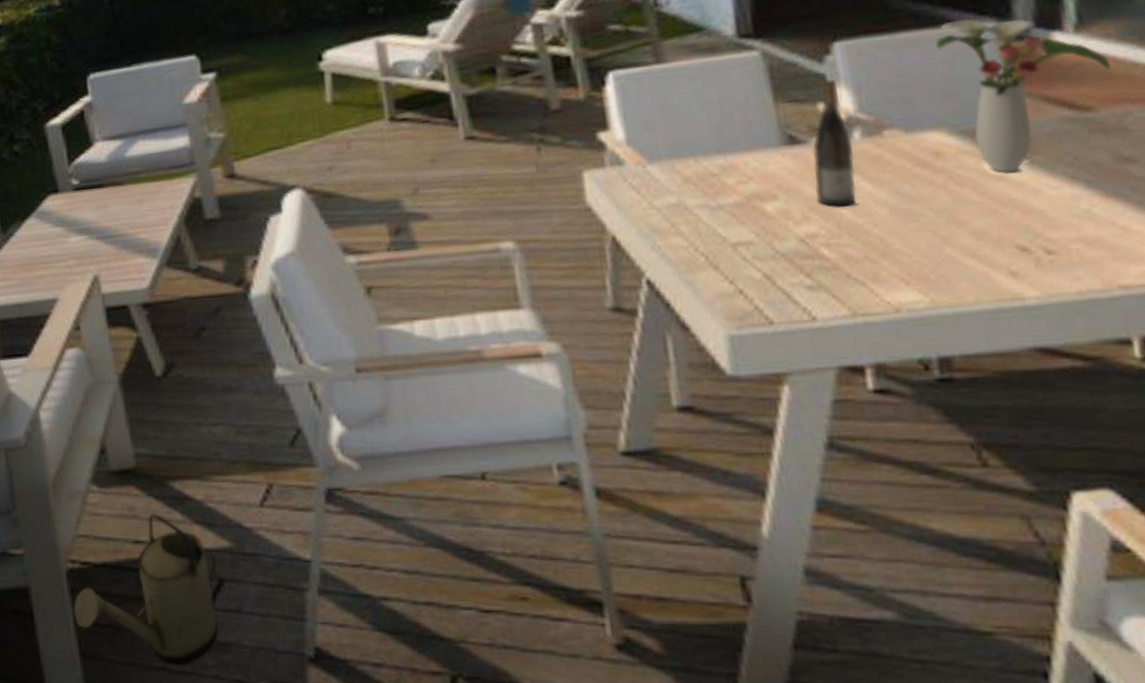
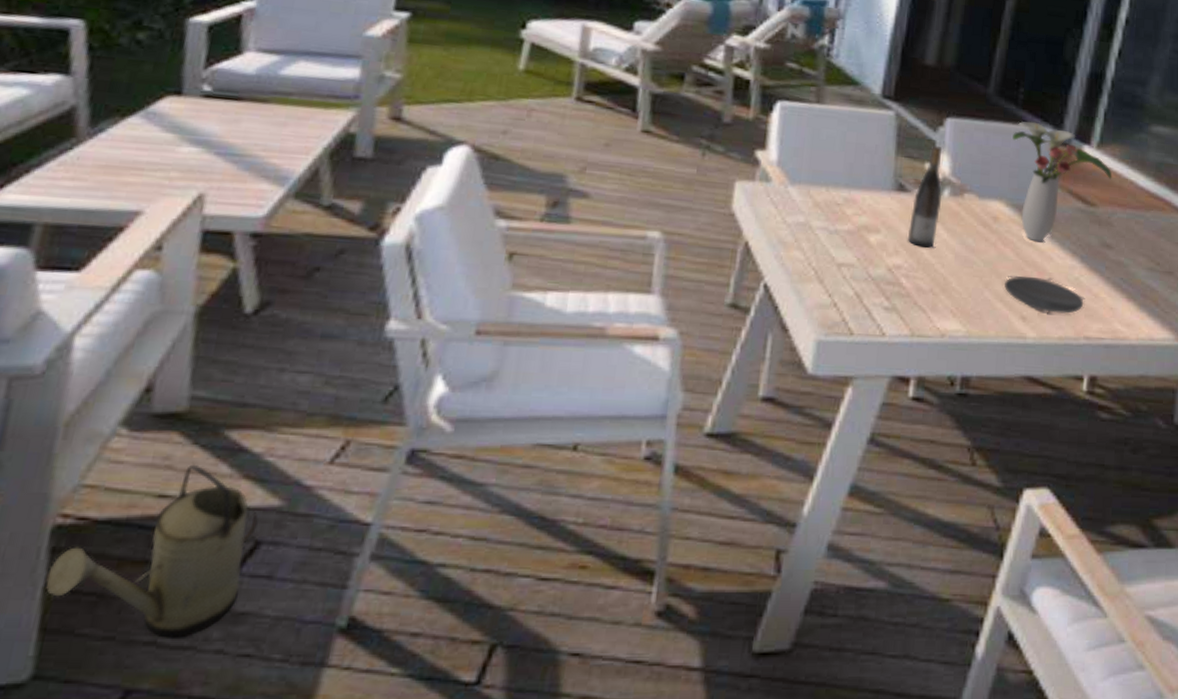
plate: none [972,218,1108,261] -> present [1005,276,1084,314]

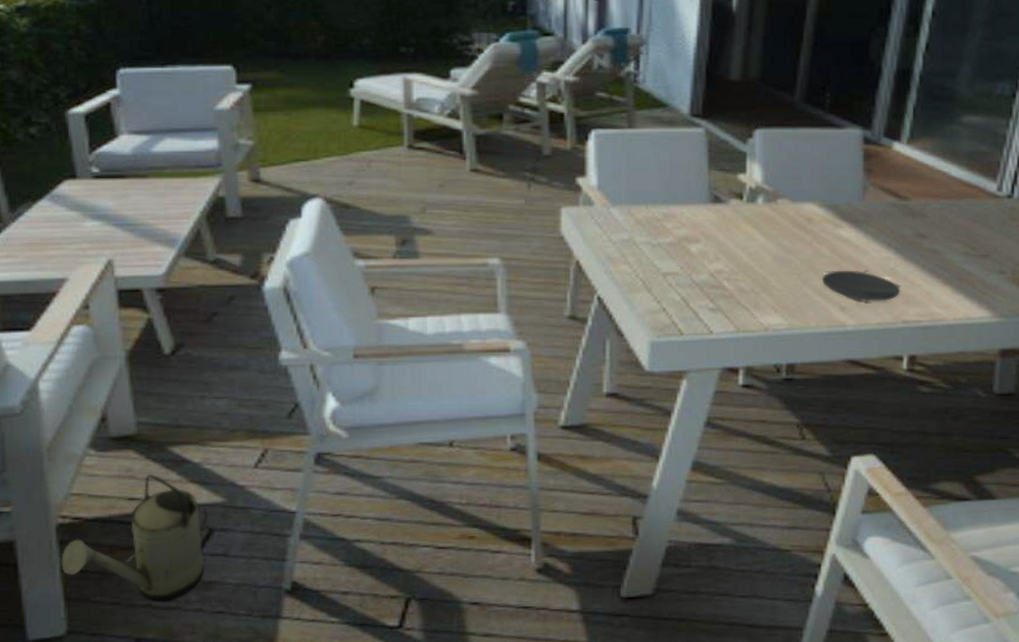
wine bottle: present [907,145,943,248] -> none [726,156,757,252]
flower arrangement: present [1012,121,1112,242] -> none [822,124,924,238]

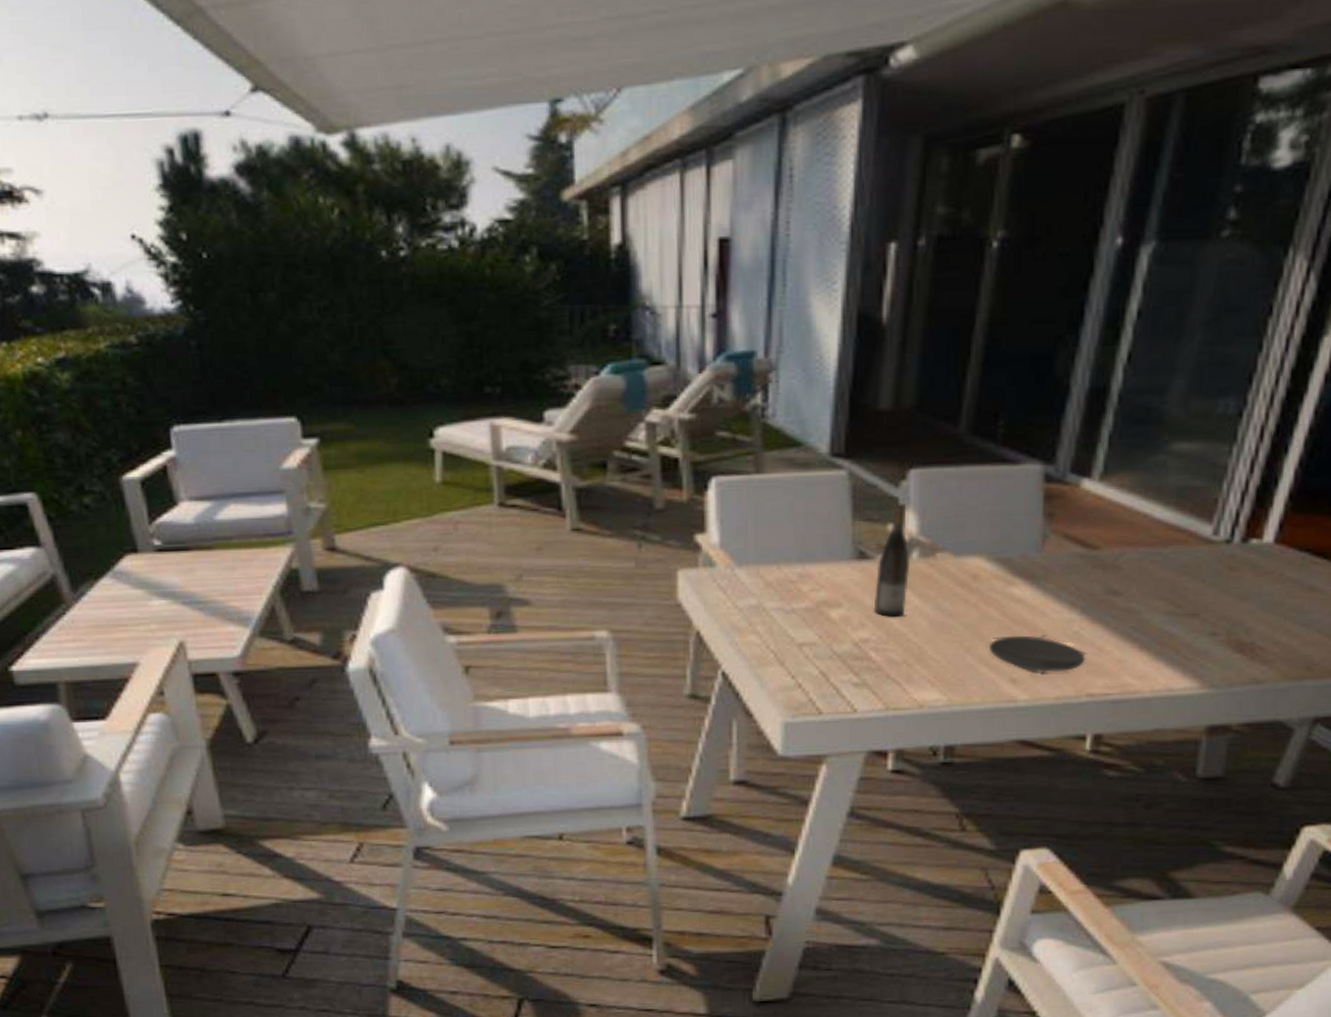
watering can: present [61,474,208,602] -> none [159,869,305,999]
wine bottle: none [726,156,757,252] -> present [873,502,911,617]

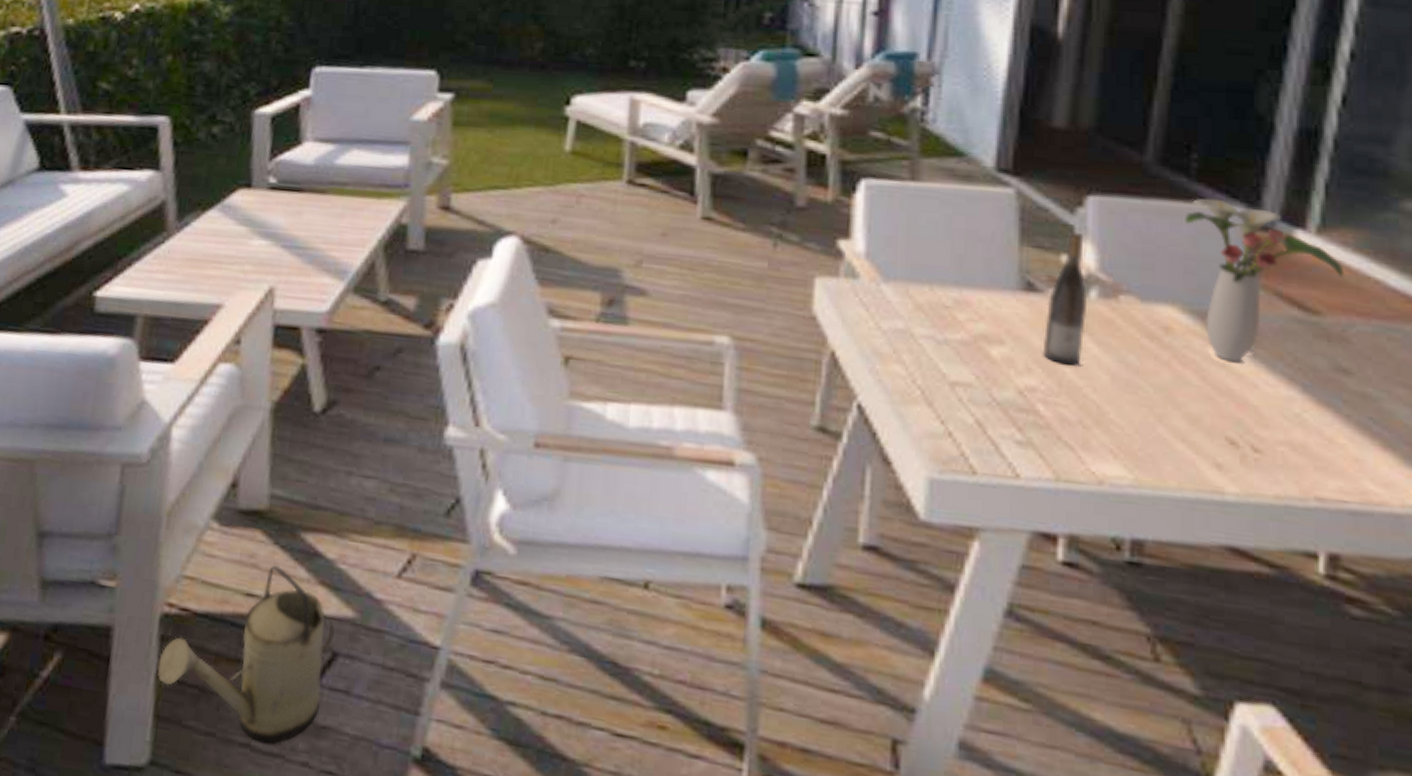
watering can: none [159,869,305,999] -> present [157,564,334,744]
plate: present [990,635,1086,672] -> none [1187,407,1312,463]
flower arrangement: none [992,459,1120,597] -> present [1185,198,1345,363]

